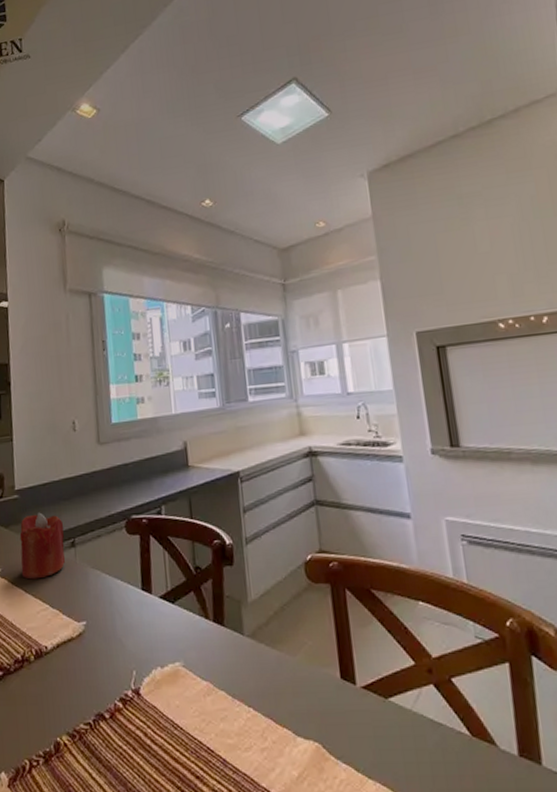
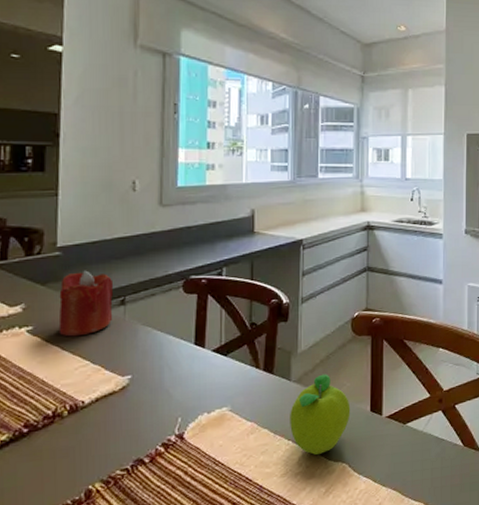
fruit: none [247,628,317,729] -> present [290,374,351,456]

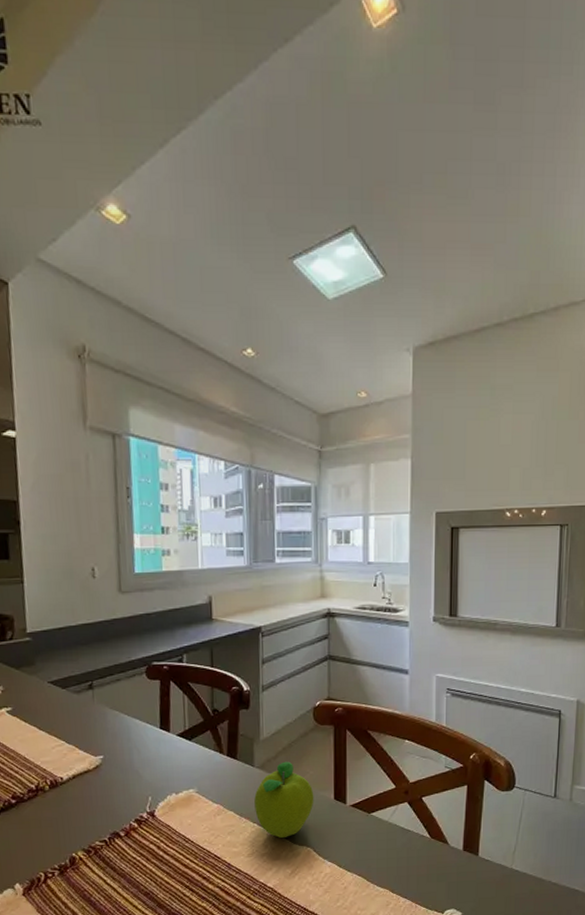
candle: present [58,270,113,337] -> none [32,655,82,718]

